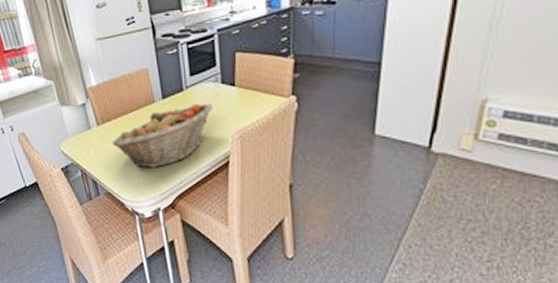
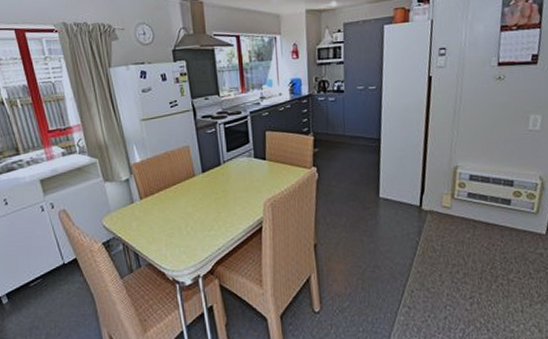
fruit basket: present [112,103,213,167] -> none [154,175,247,237]

